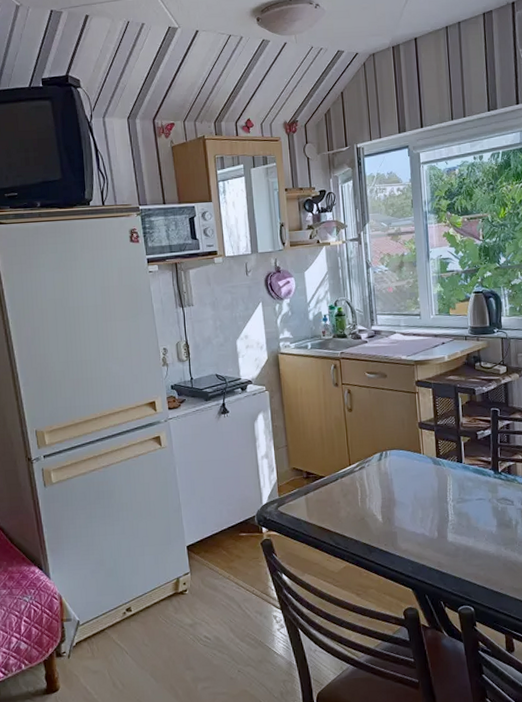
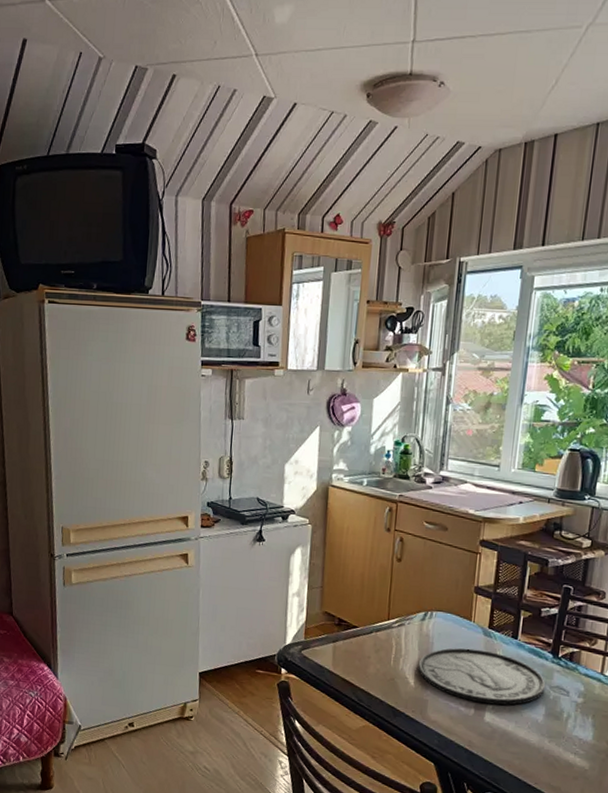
plate: none [383,477,493,526] -> present [419,648,545,705]

